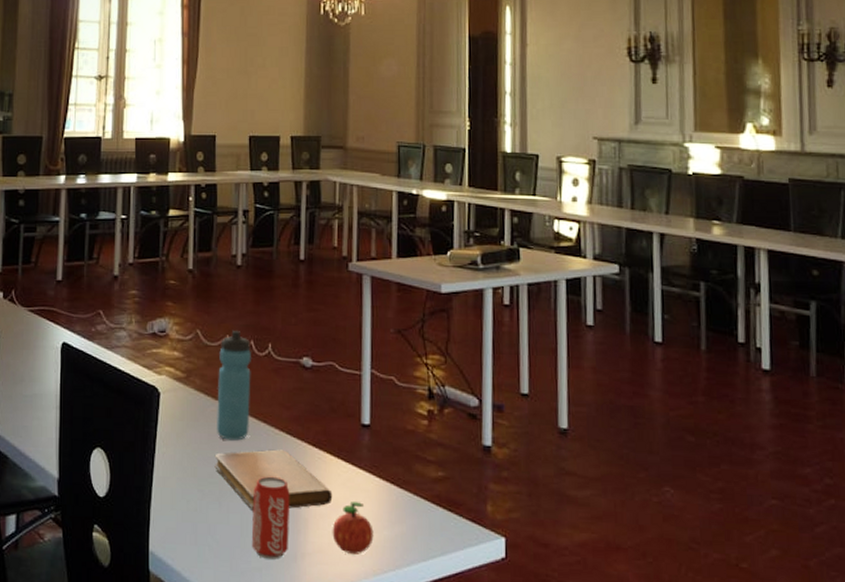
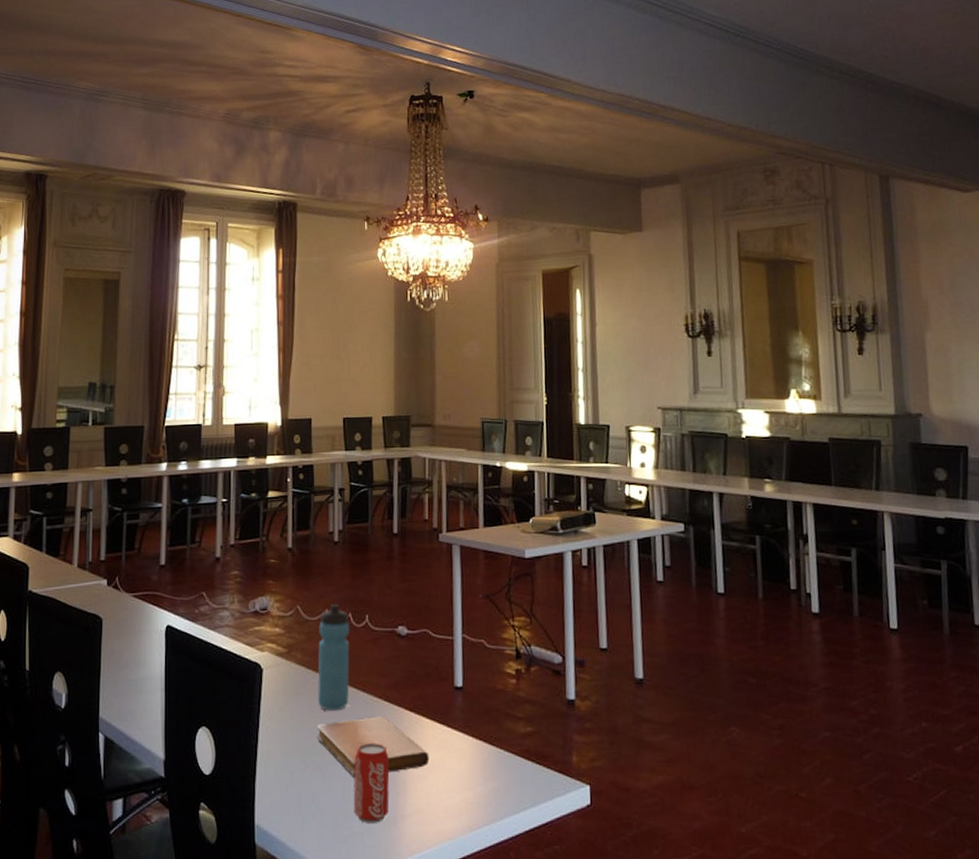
apple: present [332,502,374,554] -> none [429,762,469,812]

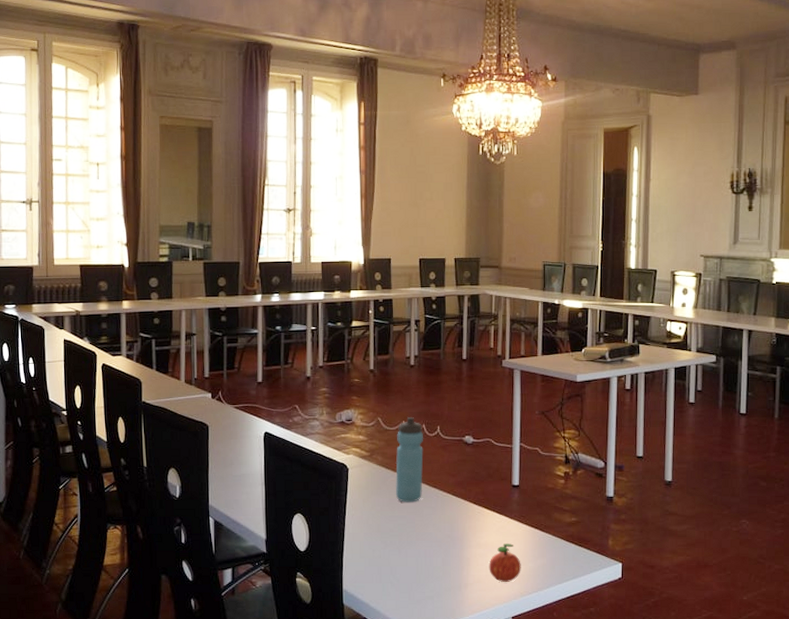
notebook: present [316,716,430,777] -> none [394,508,489,555]
beverage can: present [353,742,390,823] -> none [425,528,456,590]
apple: none [429,762,469,812] -> present [489,544,521,582]

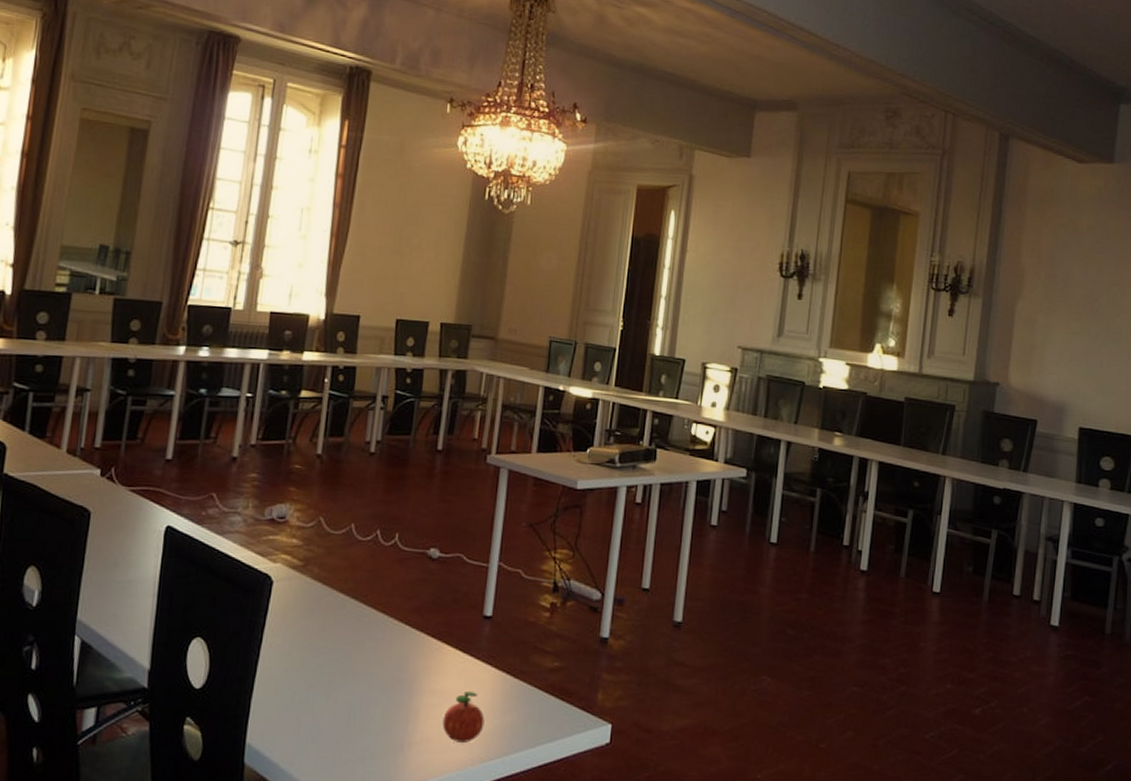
water bottle: present [395,417,424,502] -> none [332,519,377,631]

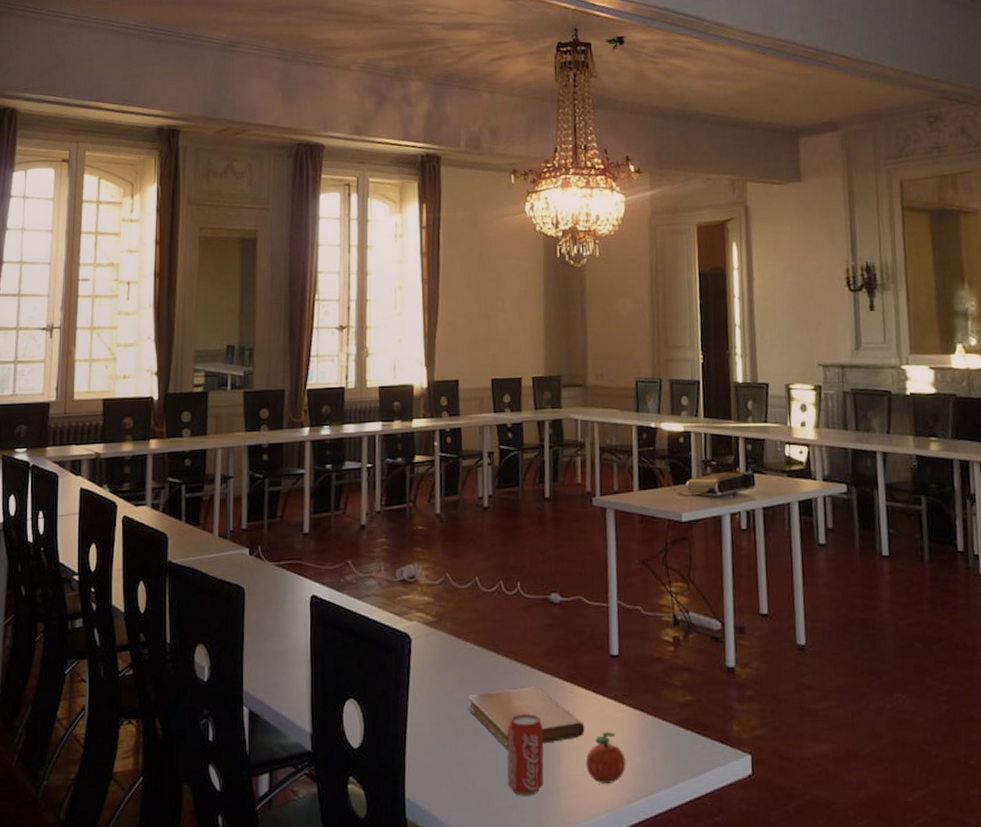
notebook: none [325,640,447,701] -> present [468,686,585,749]
beverage can: none [357,666,404,749] -> present [507,713,544,796]

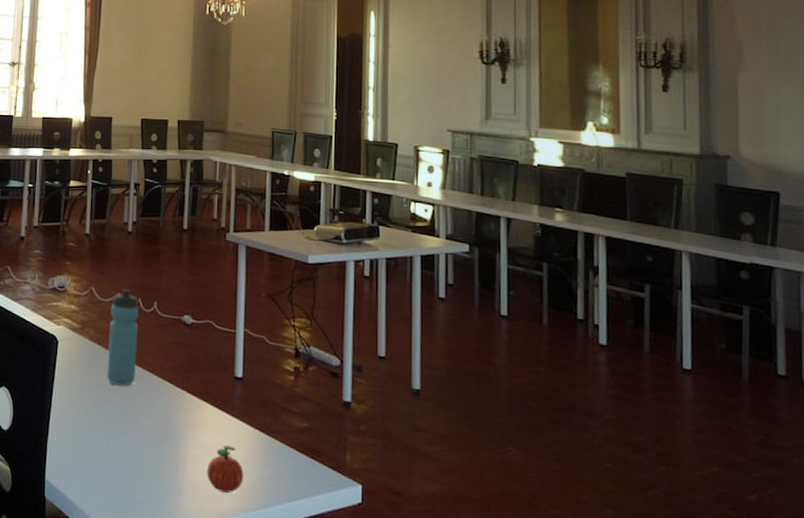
water bottle: none [468,572,502,681] -> present [107,289,140,386]
notebook: present [468,686,585,749] -> none [104,396,208,449]
beverage can: present [507,713,544,796] -> none [135,419,170,494]

